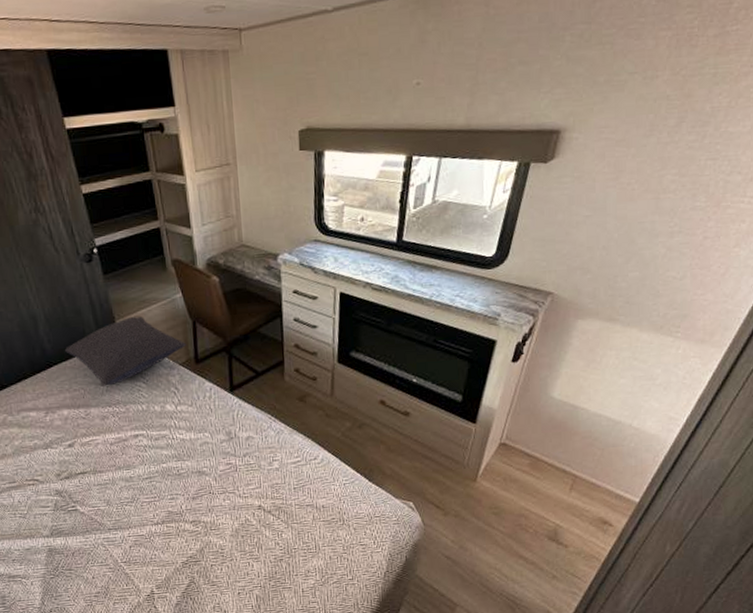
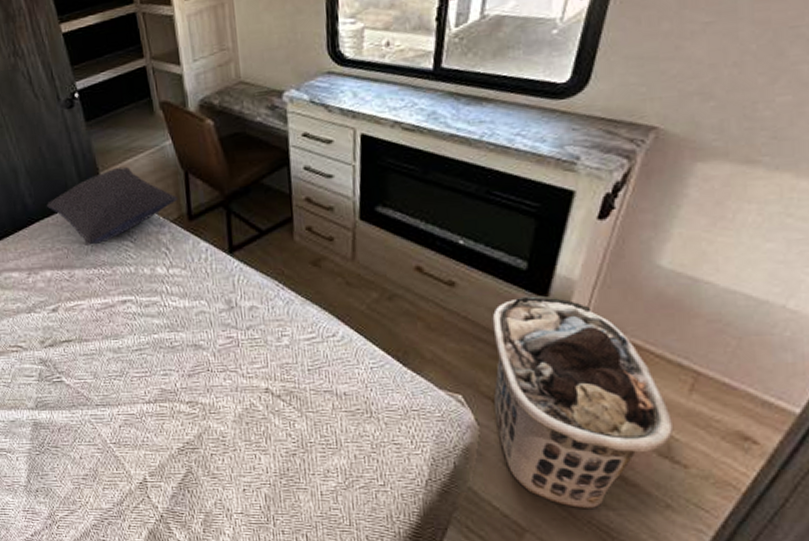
clothes hamper: none [435,421,559,585] -> present [492,295,674,510]

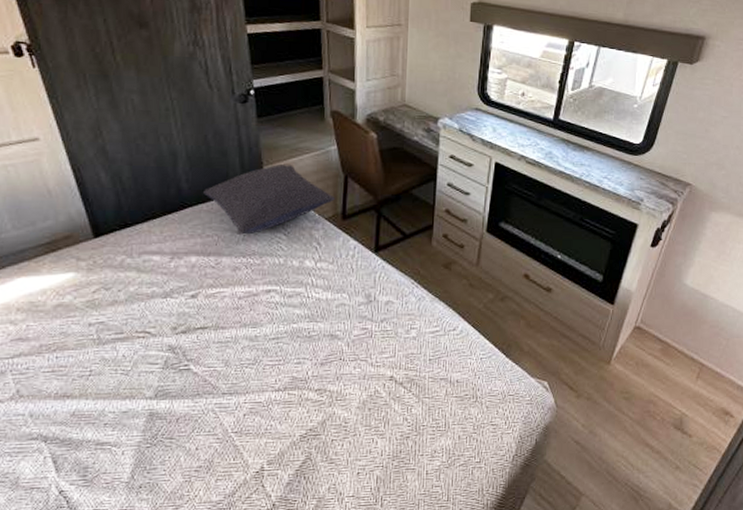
clothes hamper: present [492,295,674,510] -> none [569,302,685,474]

